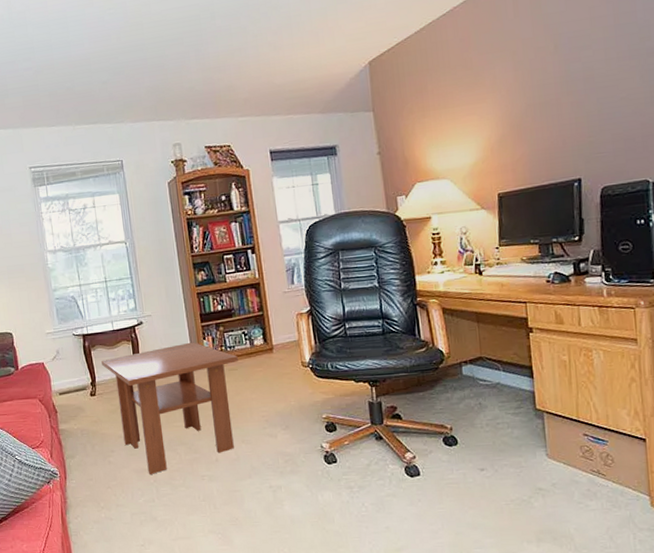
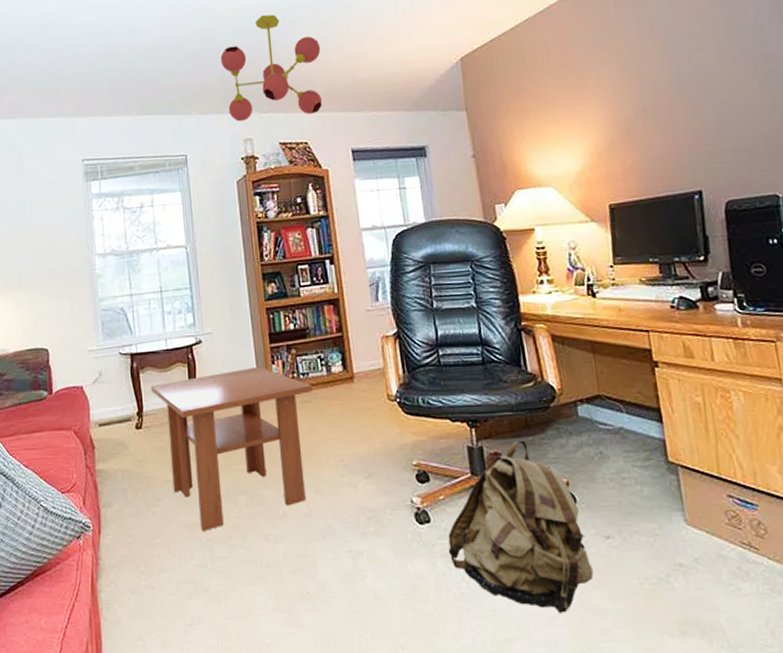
ceiling light fixture: none [149,25,243,128] -> present [220,14,323,122]
backpack: none [351,395,470,528] -> present [448,440,594,613]

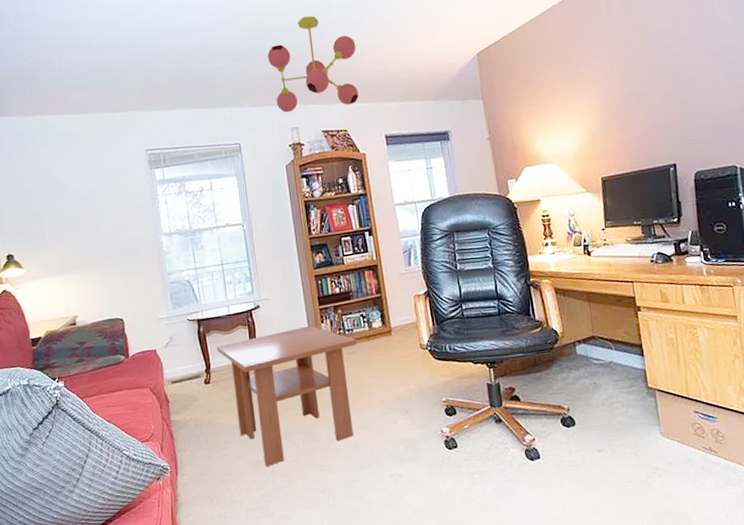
backpack: present [448,440,594,613] -> none [472,376,589,513]

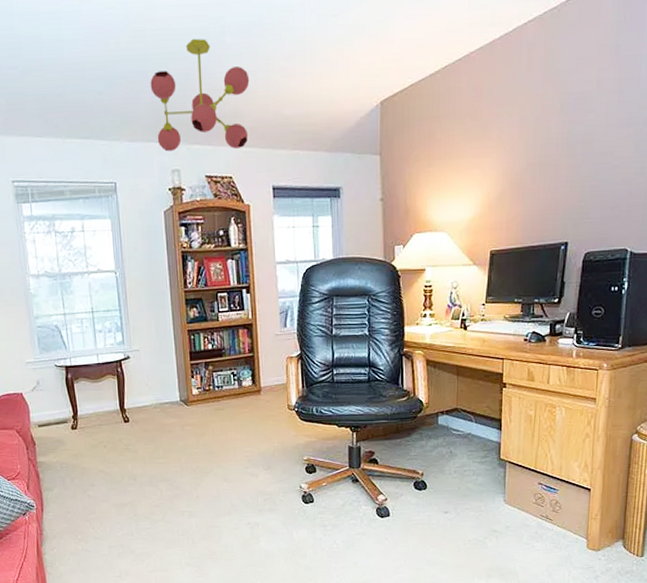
coffee table: present [217,325,357,466] -> none [84,379,225,509]

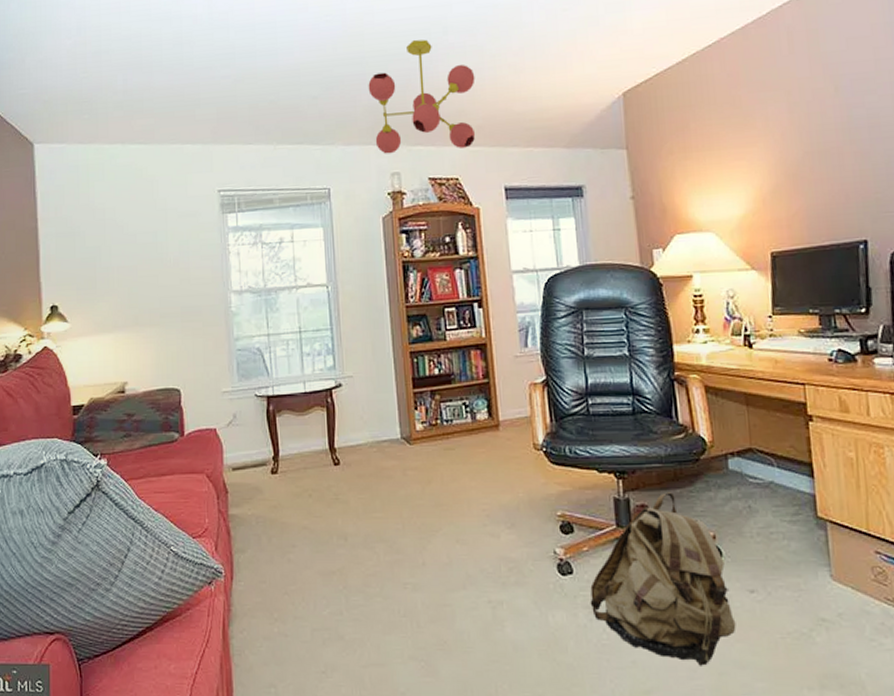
backpack: none [325,442,432,564] -> present [590,492,736,666]

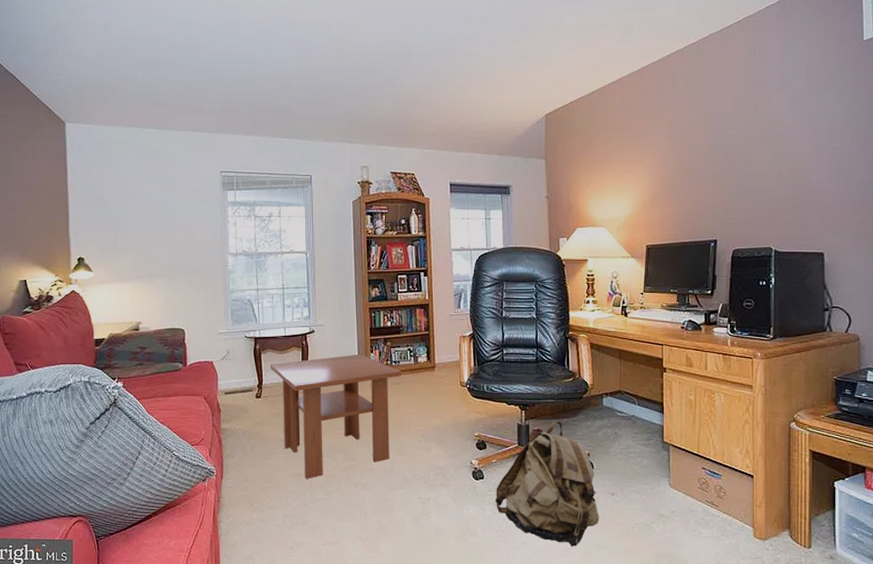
coffee table: none [288,412,456,579] -> present [270,354,401,479]
ceiling light fixture: present [368,39,476,154] -> none [346,59,432,151]

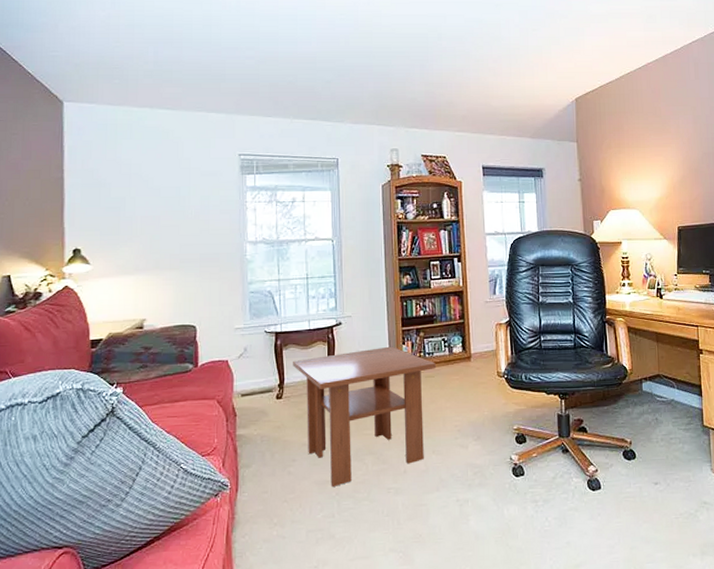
backpack: present [495,421,600,547] -> none [536,409,644,543]

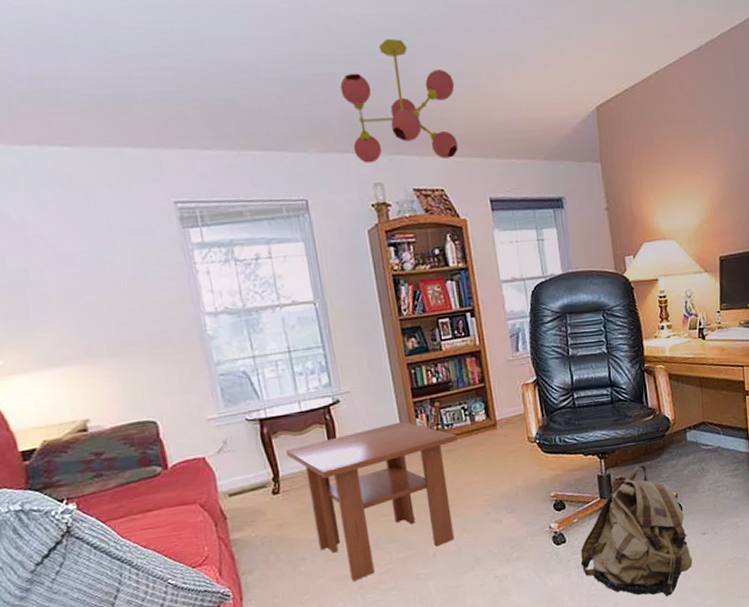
ceiling light fixture: none [374,41,462,133] -> present [340,38,459,163]
backpack: none [536,409,644,543] -> present [580,465,693,597]

